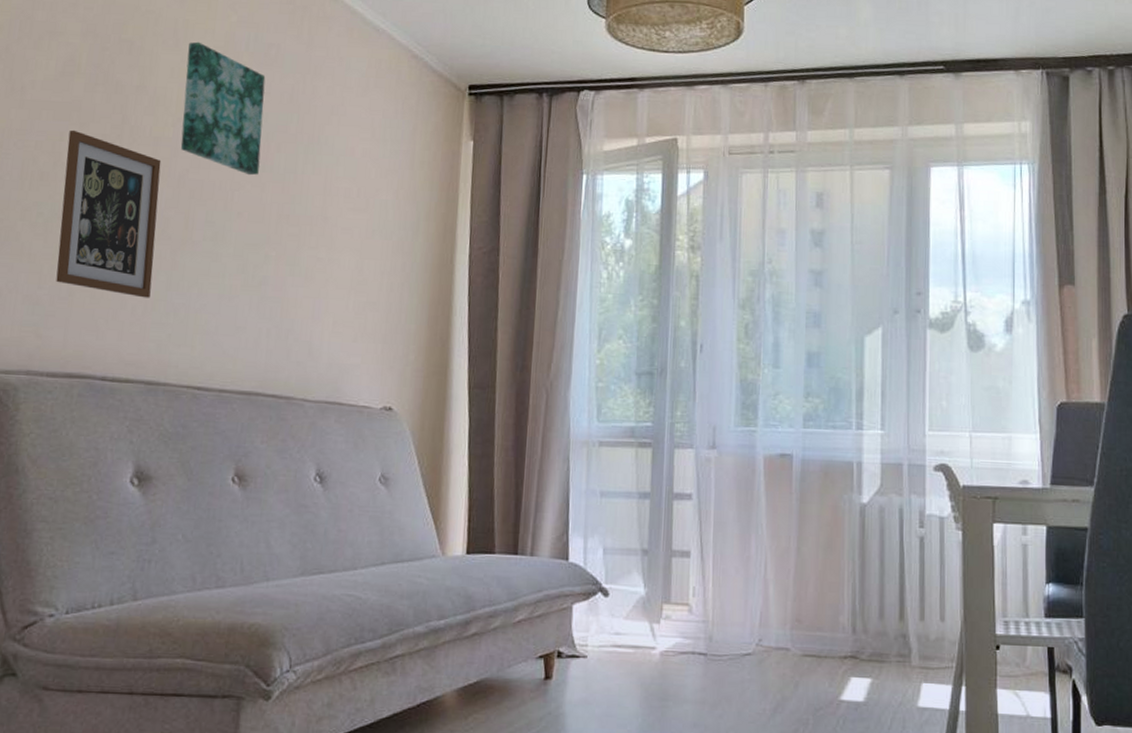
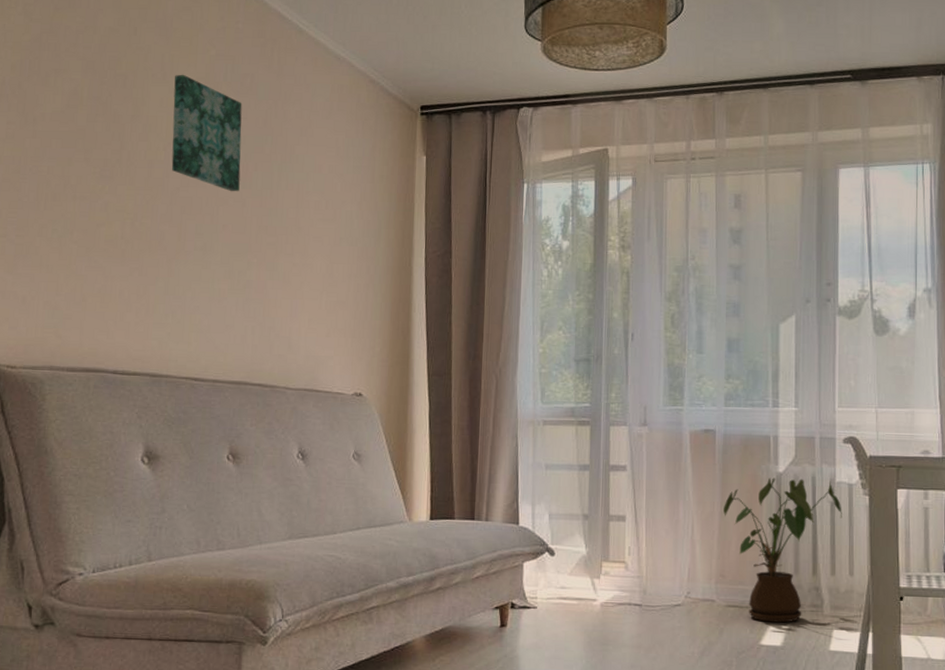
picture frame: present [56,129,162,298] -> none [71,155,156,302]
house plant: none [801,509,933,675] -> present [724,477,842,623]

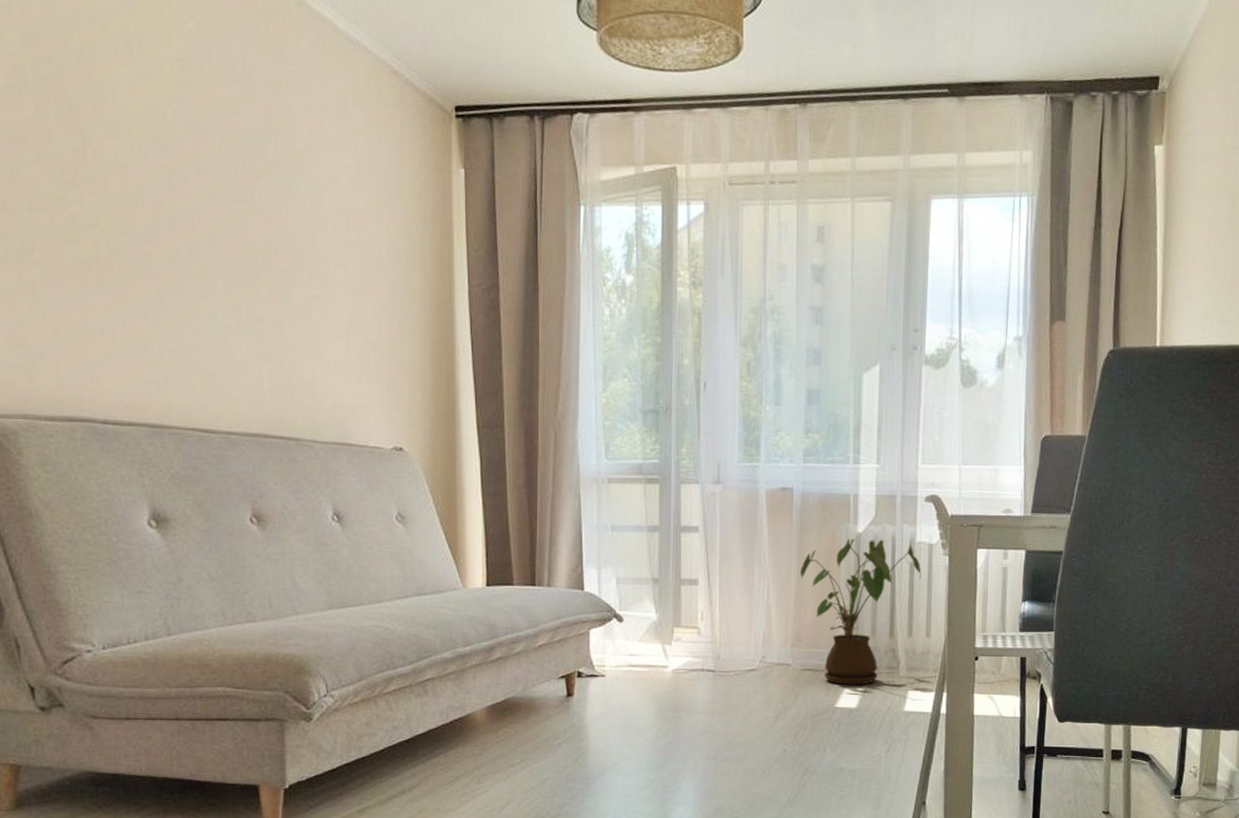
wall art: present [171,74,242,192] -> none [144,52,239,206]

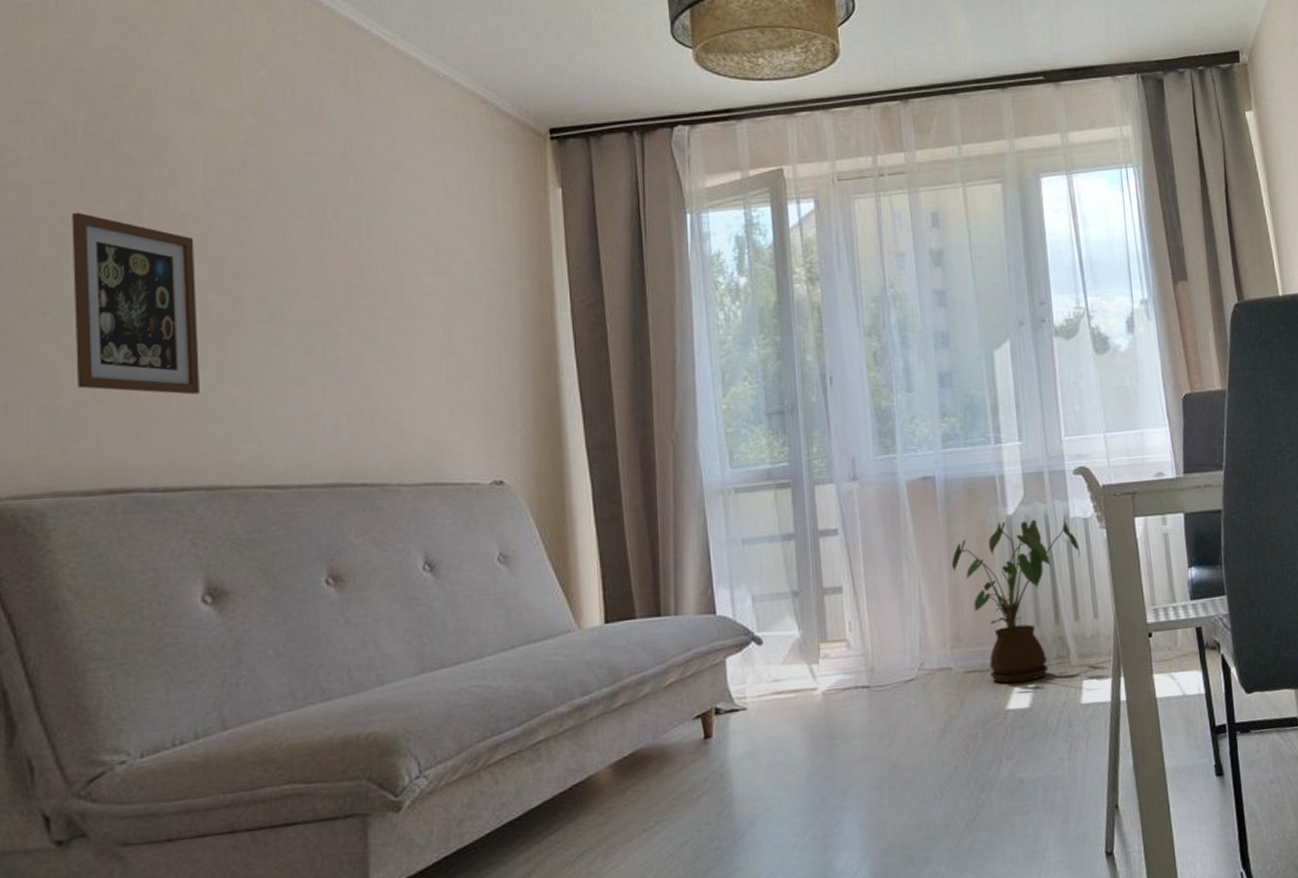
picture frame: none [26,153,141,339] -> present [72,212,199,395]

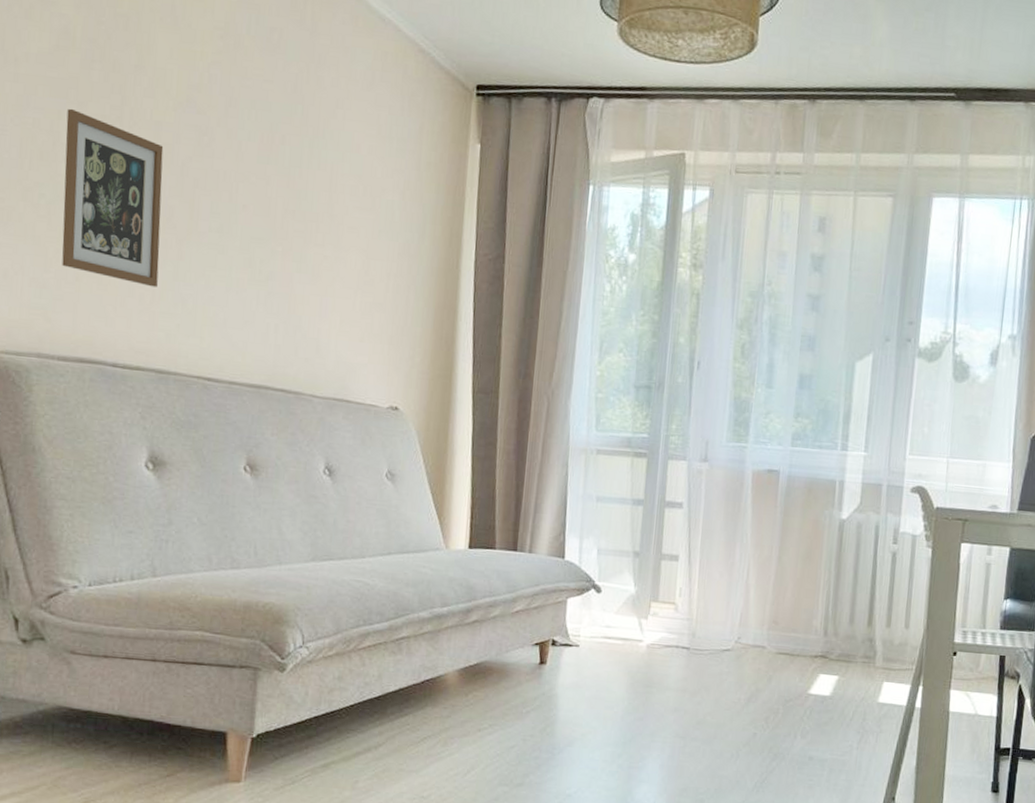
house plant: present [952,518,1081,684] -> none [781,524,904,673]

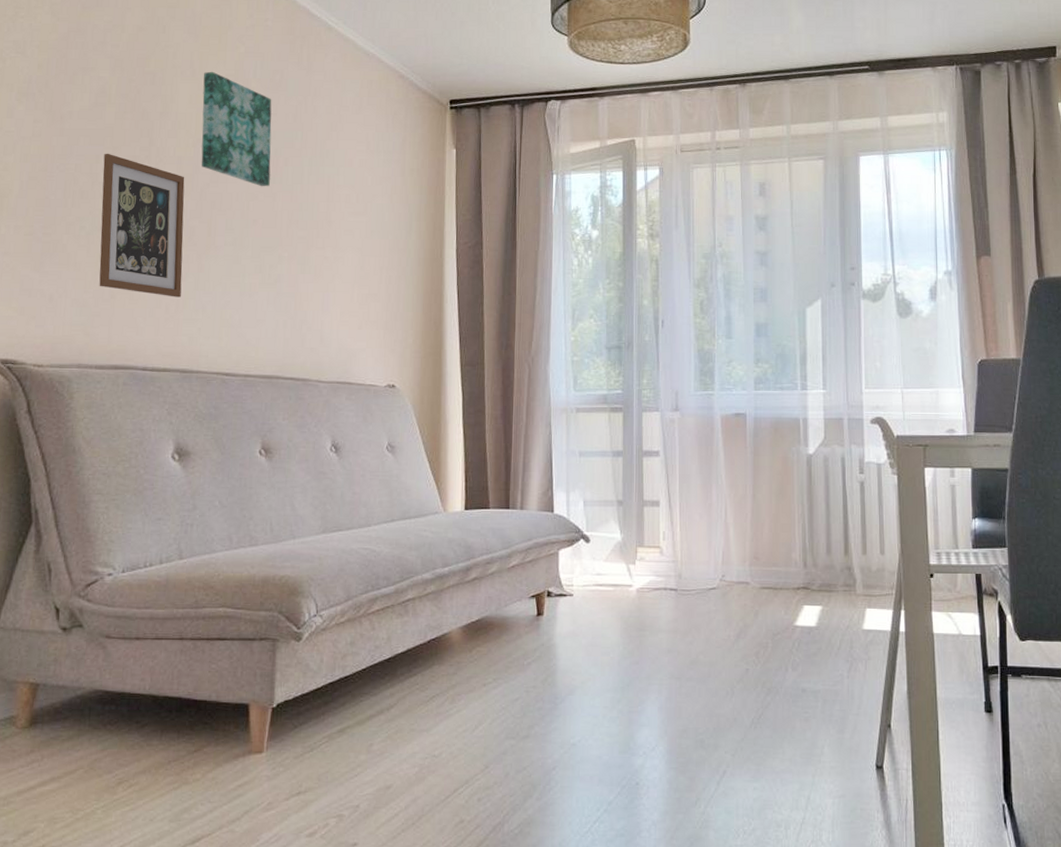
wall art: none [182,21,268,168] -> present [201,71,272,187]

